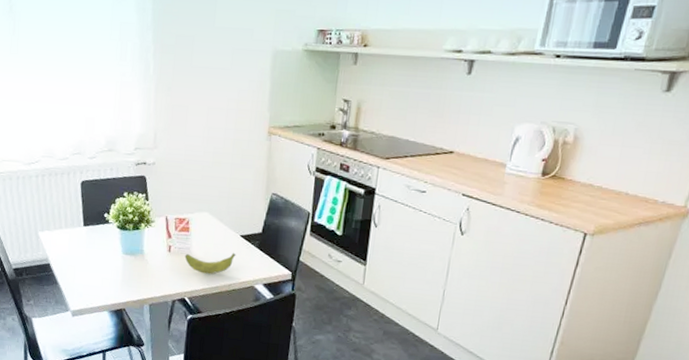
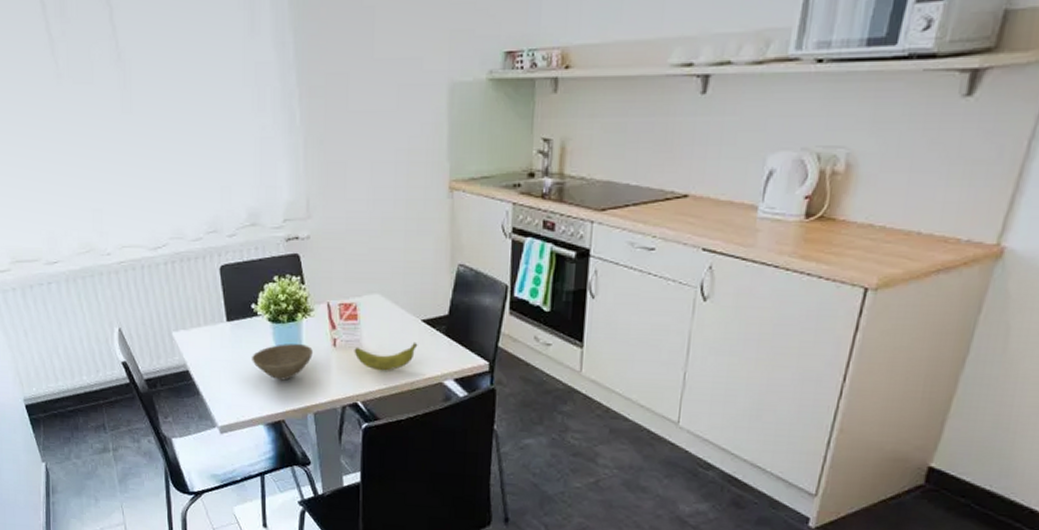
bowl: none [102,247,152,277] -> present [252,344,313,381]

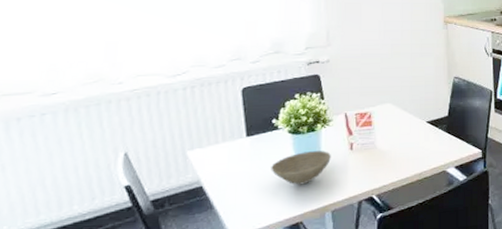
banana: present [354,341,418,371] -> none [369,139,424,167]

